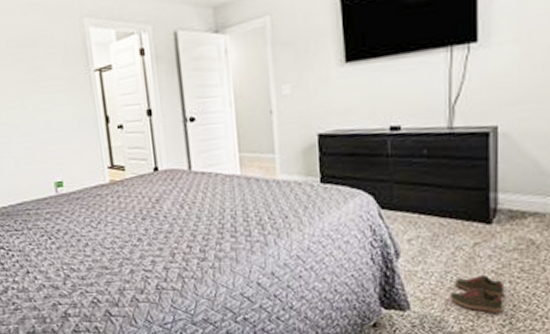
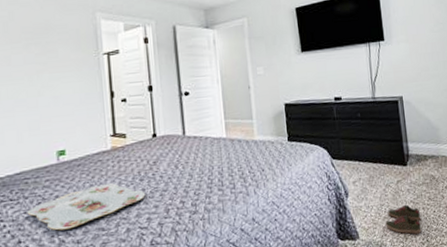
serving tray: none [32,220,149,265] -> present [27,183,146,231]

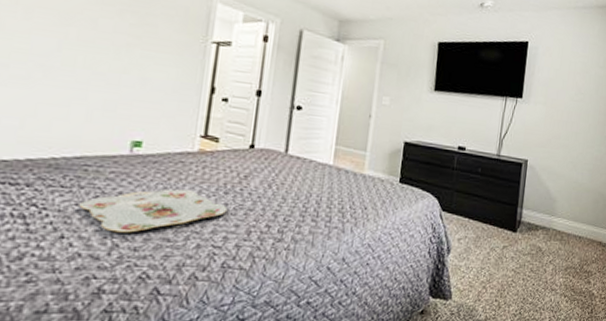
shoe: present [385,204,422,235] -> none [481,272,520,304]

